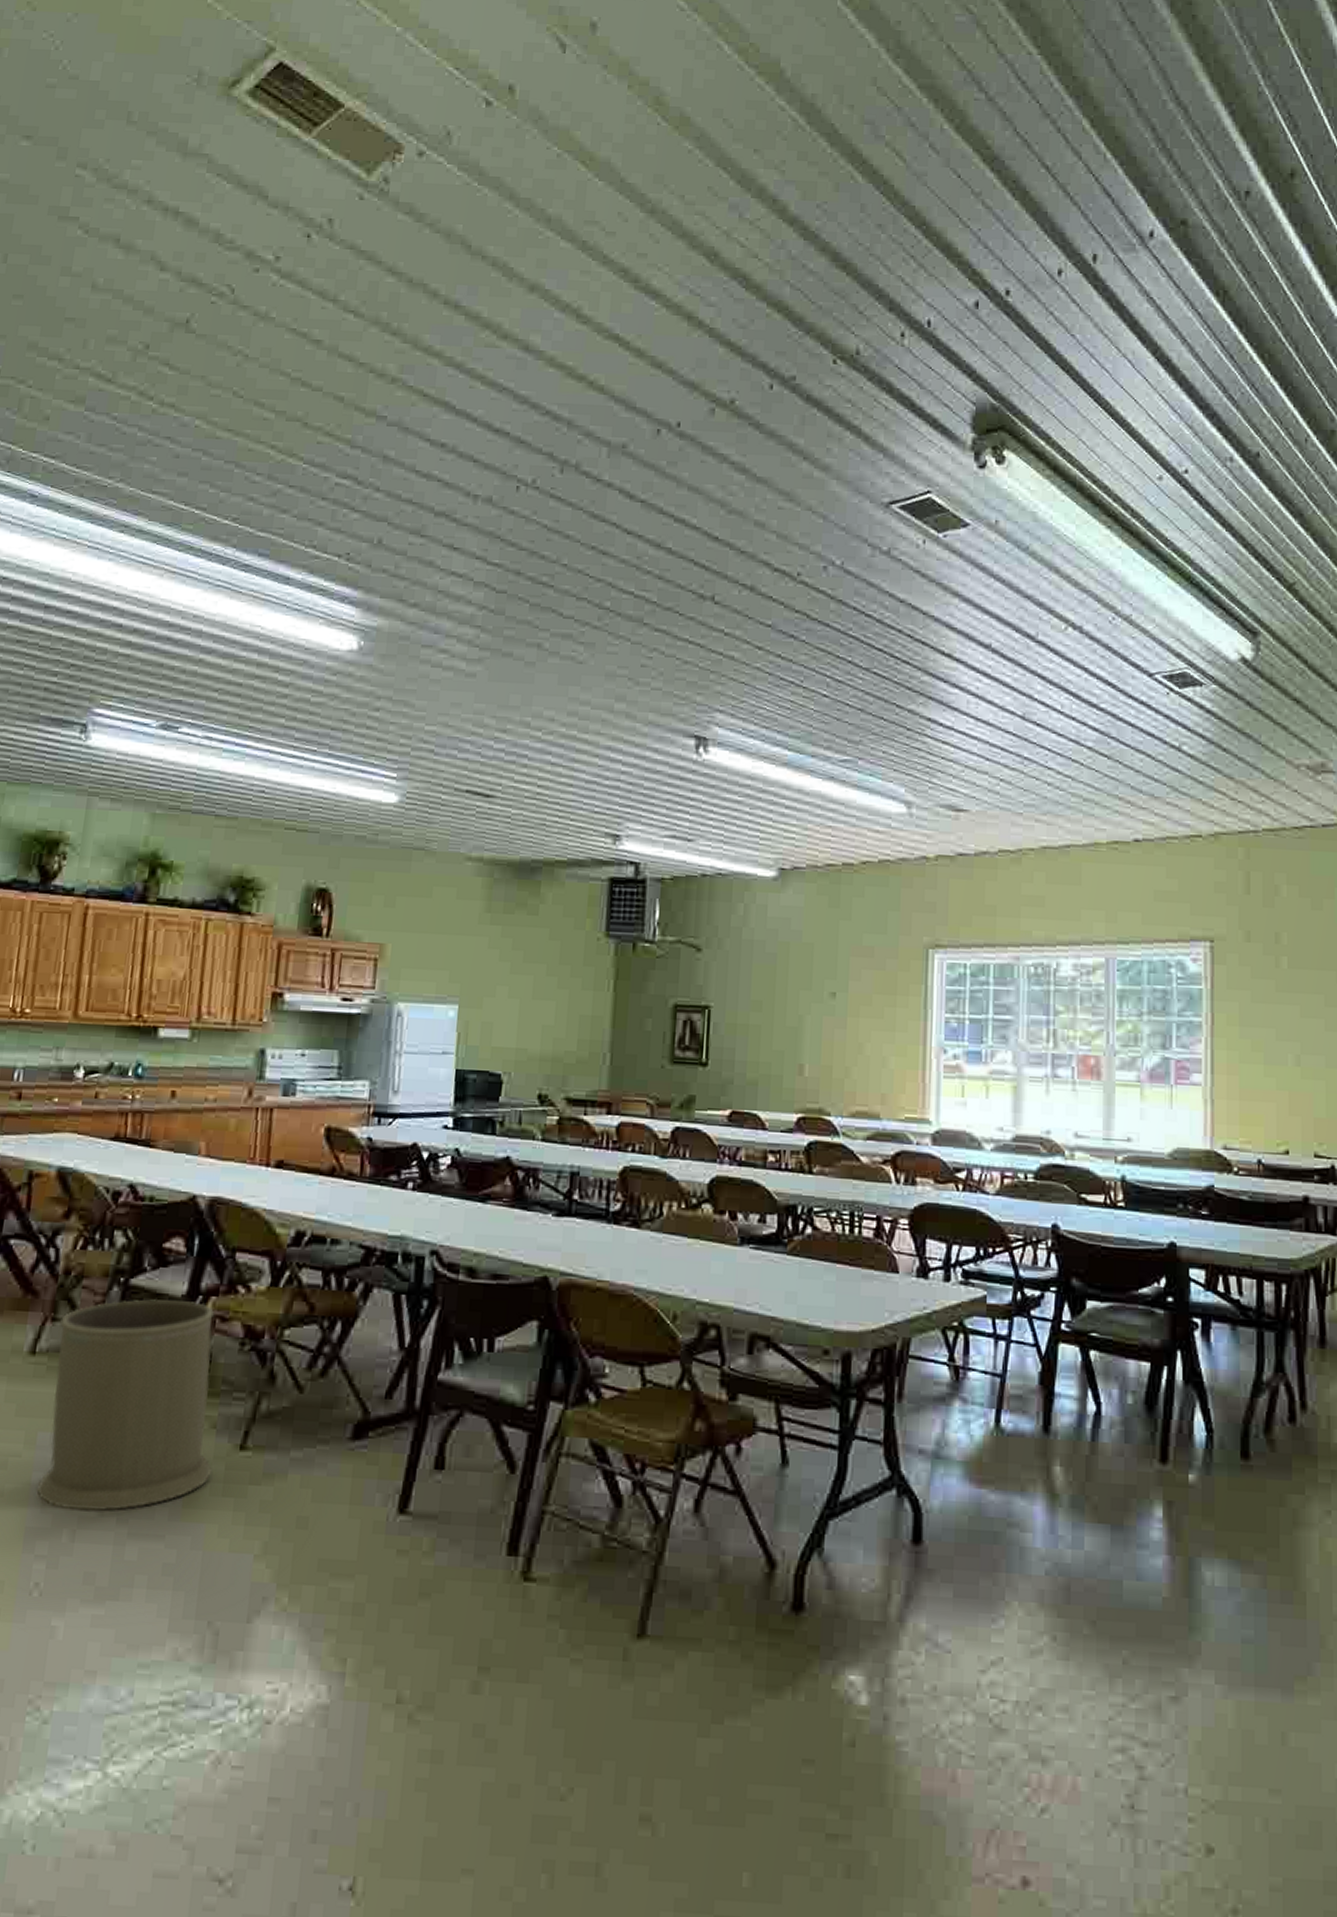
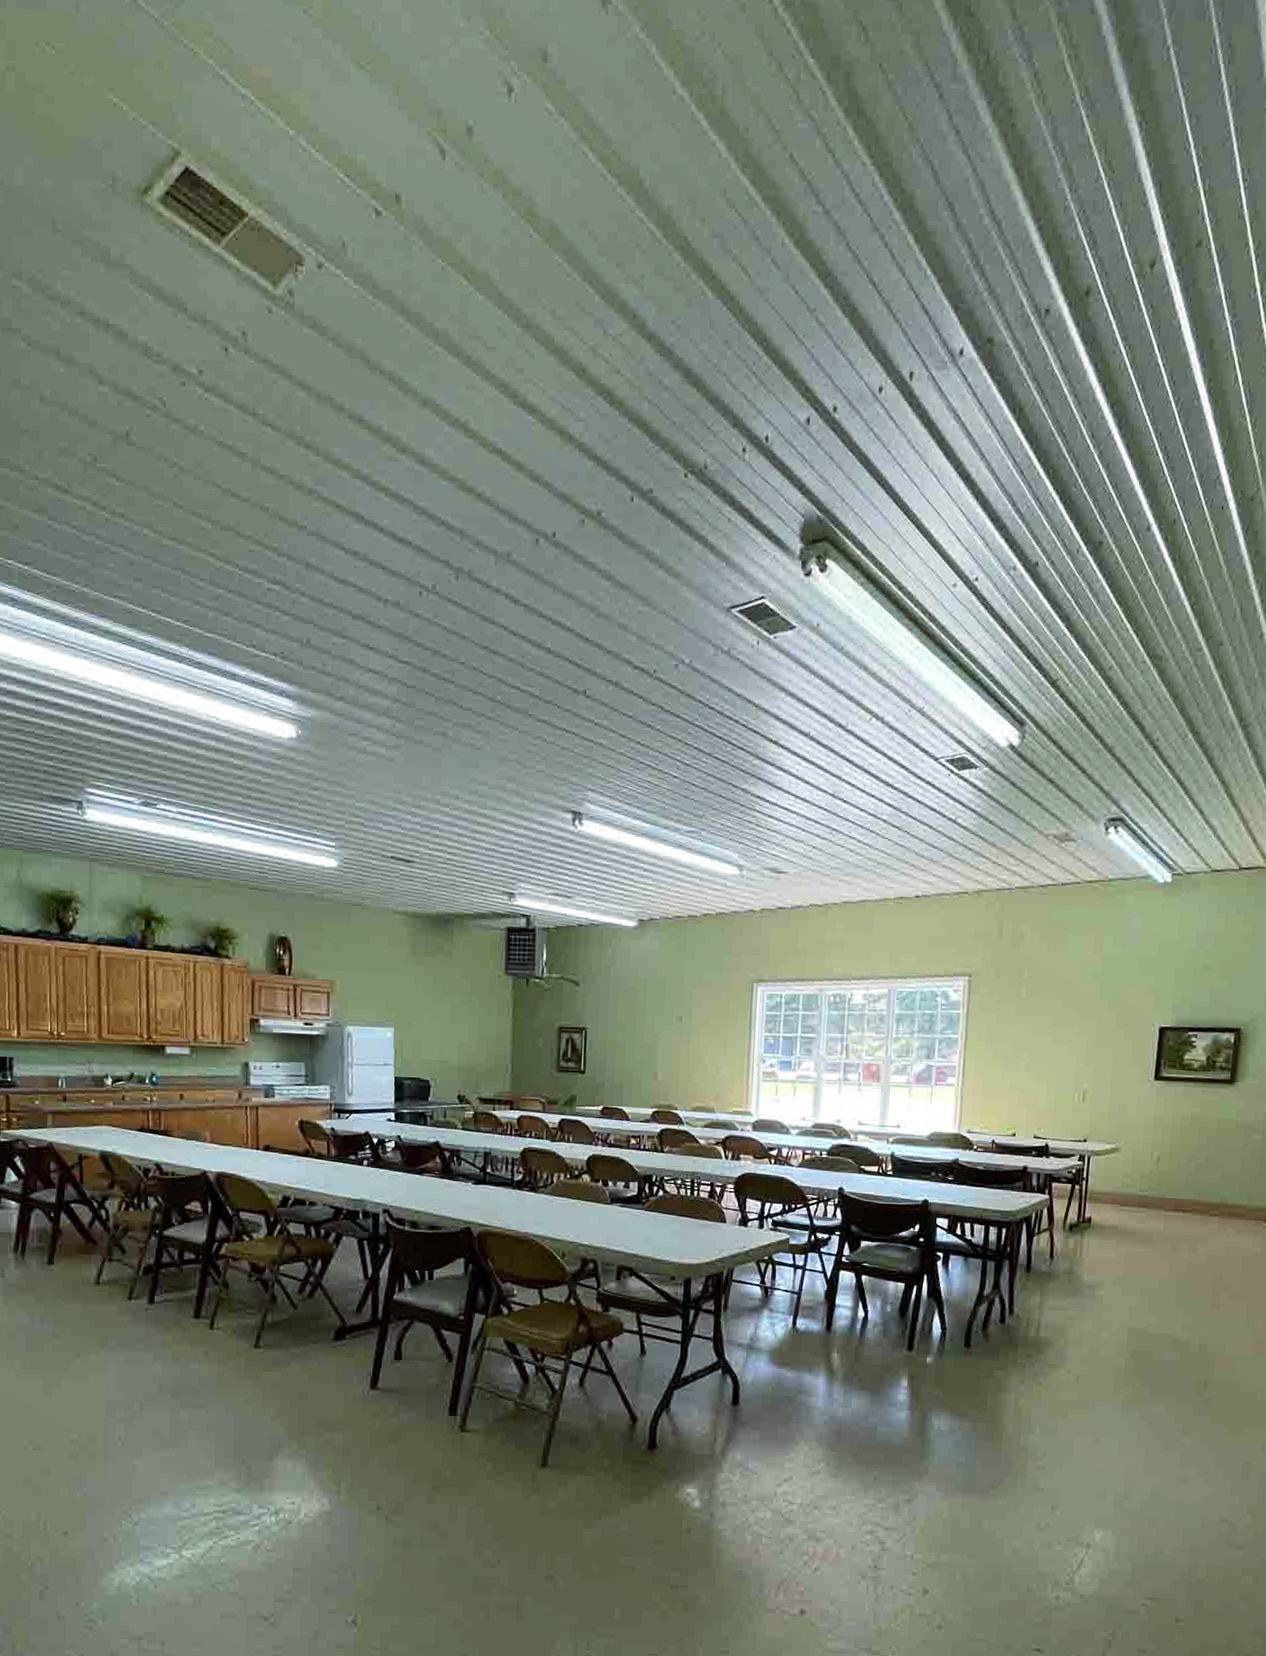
trash can: present [36,1298,215,1511] -> none [112,1244,236,1390]

